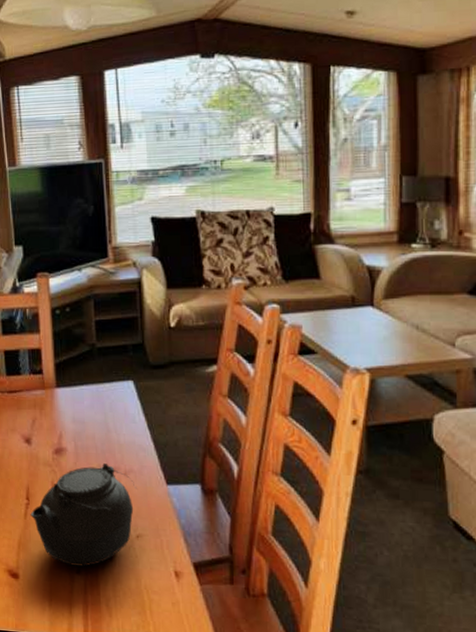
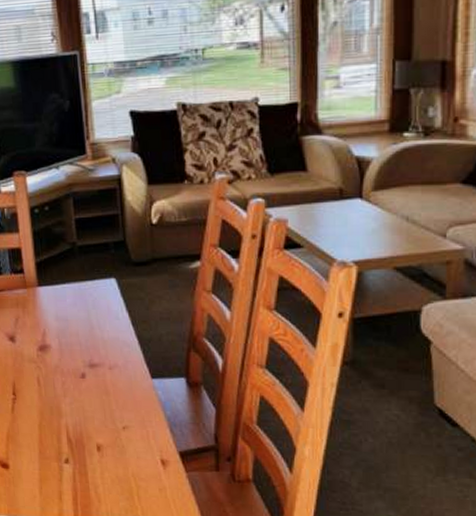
teapot: present [30,463,137,567] -> none [17,359,122,457]

